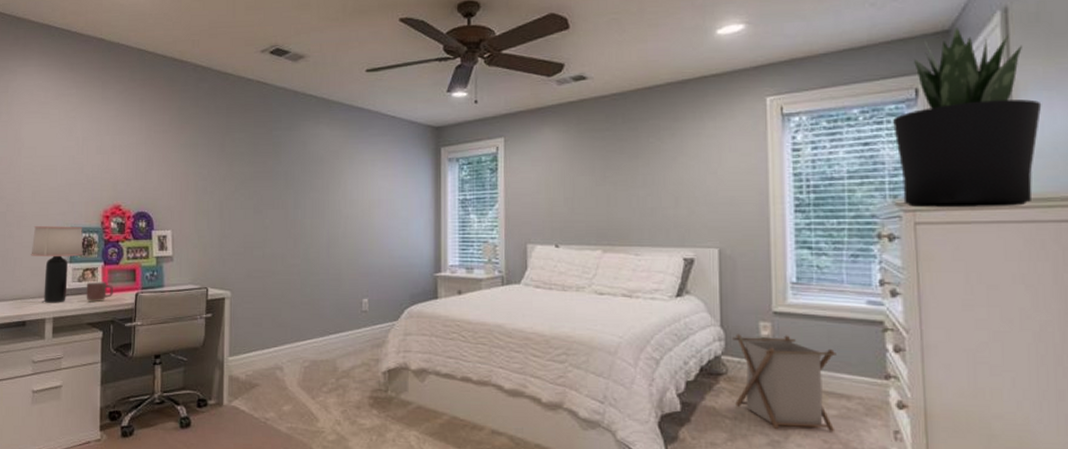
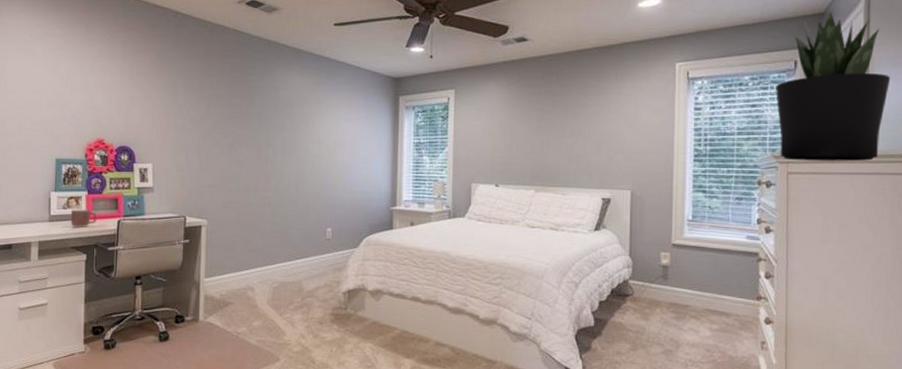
table lamp: present [31,226,83,303] -> none [16,157,68,228]
laundry basket: present [733,334,836,432] -> none [638,262,720,343]

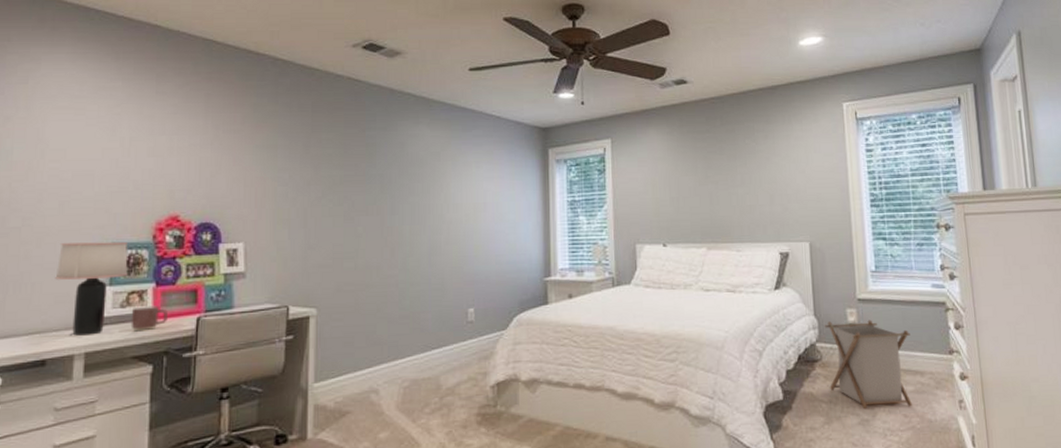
table lamp: none [16,157,68,228] -> present [55,241,128,336]
laundry basket: none [638,262,720,343] -> present [825,320,912,410]
planter: present [776,11,891,162] -> none [943,47,1049,201]

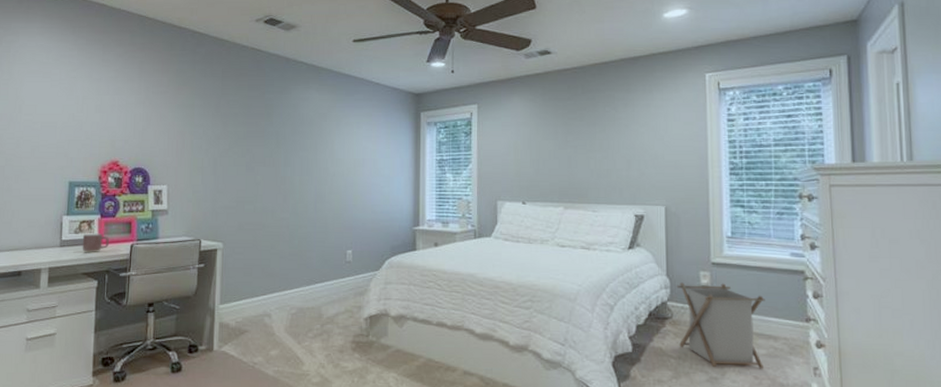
table lamp: present [55,241,128,336] -> none [28,180,80,254]

